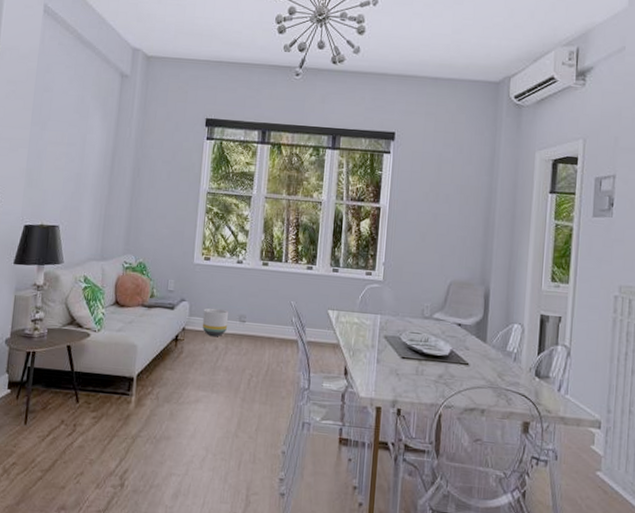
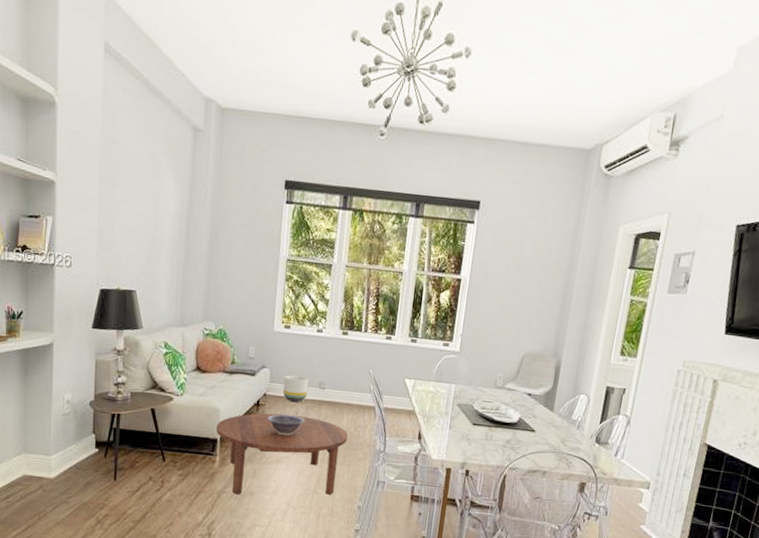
coffee table: none [132,349,271,440] -> present [215,413,349,495]
decorative bowl: none [185,349,225,372] -> present [267,414,305,435]

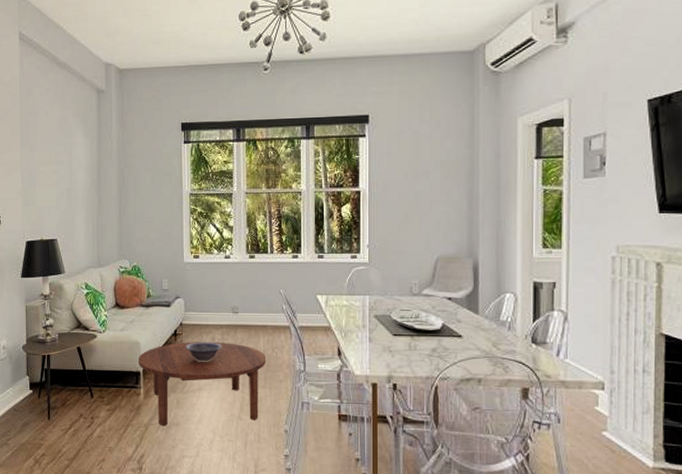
planter: present [282,375,309,403] -> none [197,302,222,329]

